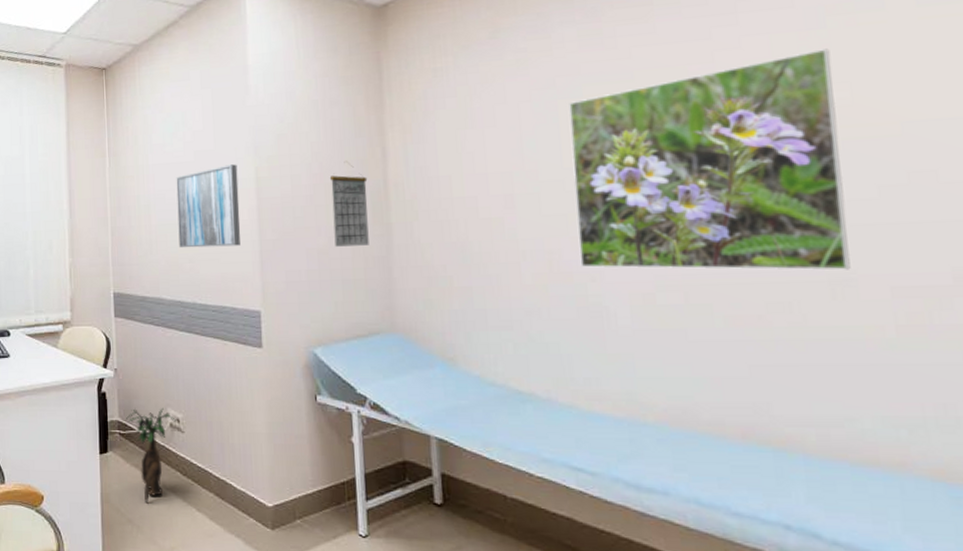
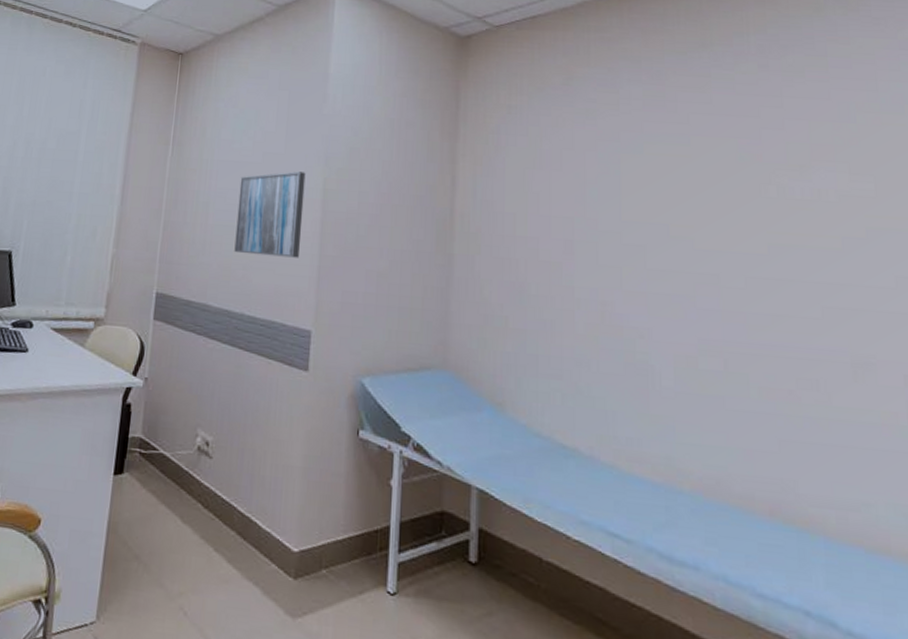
decorative plant: present [126,407,176,504] -> none [150,425,205,538]
calendar: present [329,161,369,247] -> none [395,185,435,274]
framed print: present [569,48,851,271] -> none [630,141,871,354]

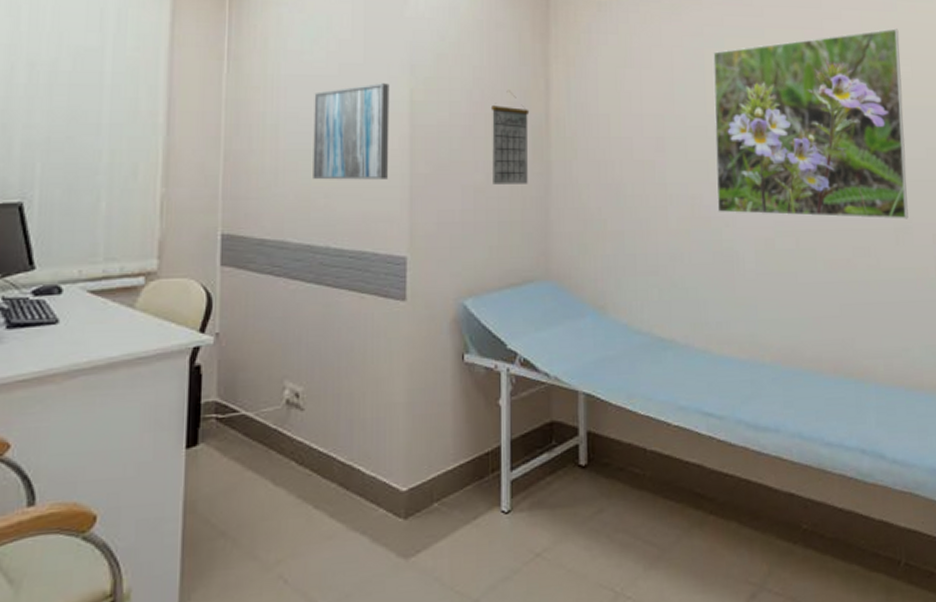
calendar: none [395,185,435,274] -> present [490,91,530,184]
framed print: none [630,141,871,354] -> present [713,28,908,219]

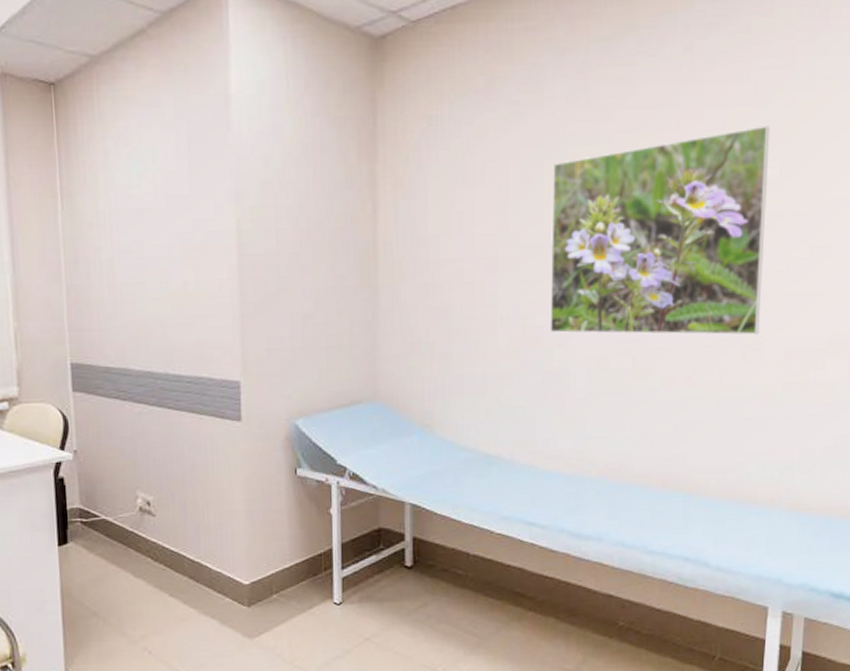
wall art: present [313,83,390,180] -> none [144,214,219,311]
calendar: present [490,91,530,184] -> none [317,216,357,311]

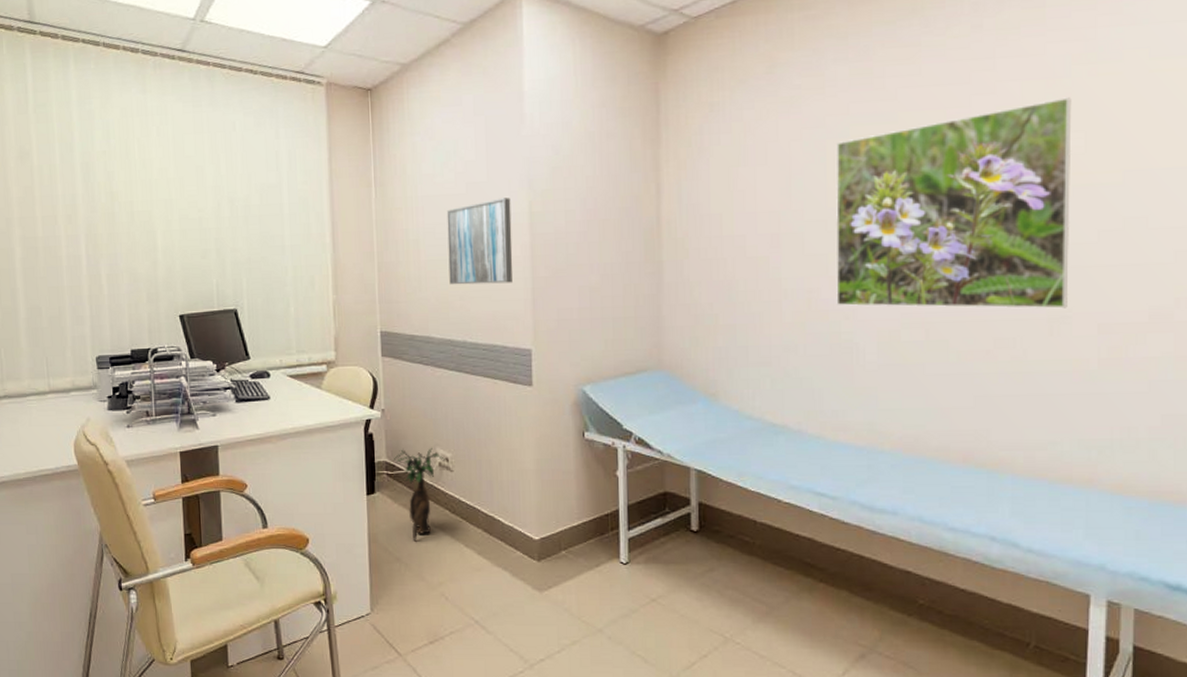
decorative plant: none [89,490,146,594] -> present [394,447,445,542]
wall art: none [144,214,219,311] -> present [446,198,513,285]

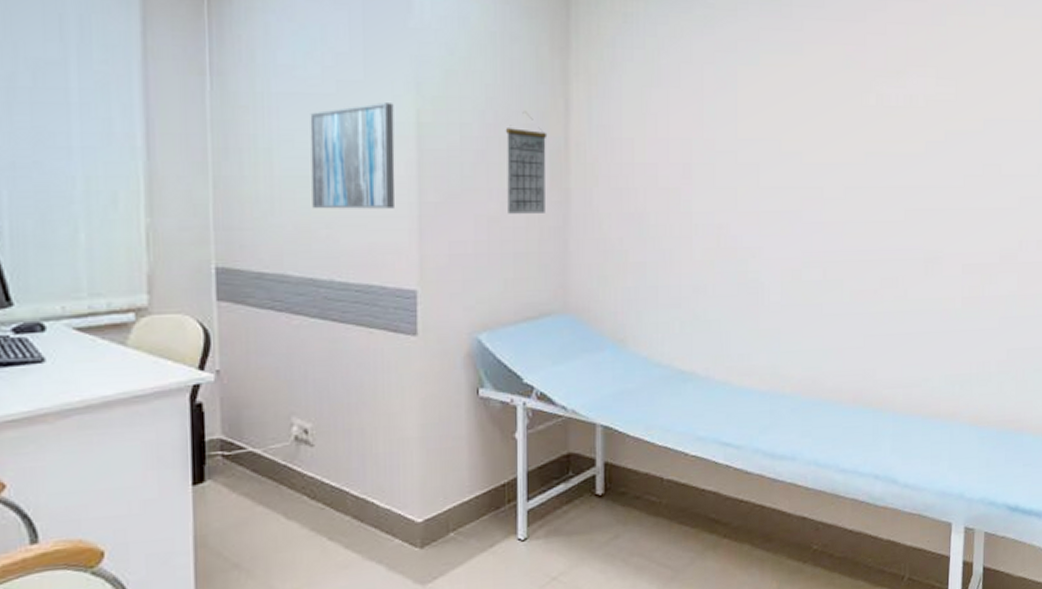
decorative plant: present [394,447,445,542] -> none [233,417,303,541]
calendar: none [603,197,641,285] -> present [505,112,548,214]
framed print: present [836,97,1072,309] -> none [744,45,946,249]

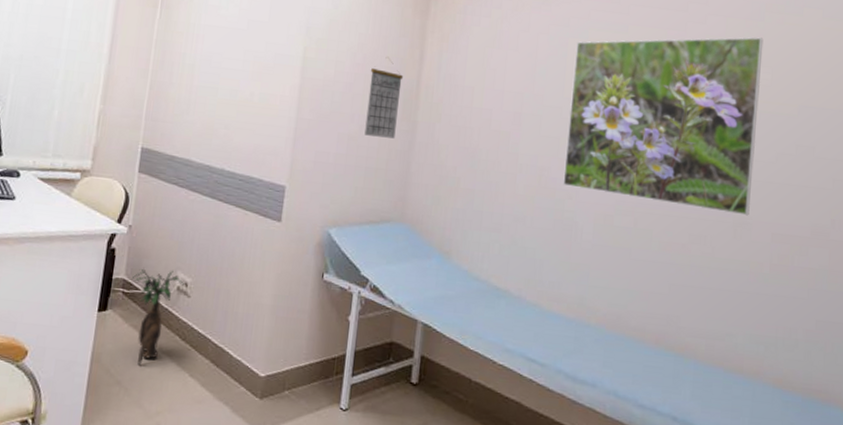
decorative plant: none [233,417,303,541] -> present [132,268,184,366]
wall art: present [310,103,395,209] -> none [217,39,288,120]
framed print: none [744,45,946,249] -> present [563,37,764,216]

